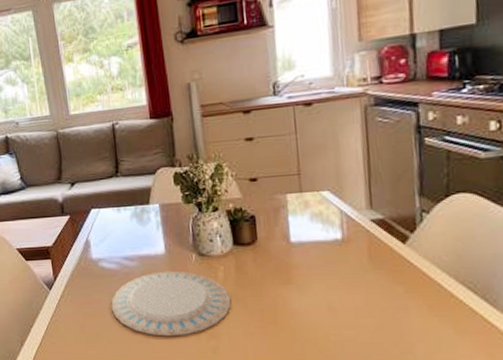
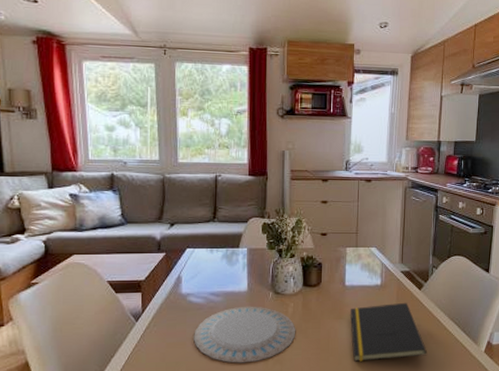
notepad: none [302,261,427,338] -> present [350,302,428,362]

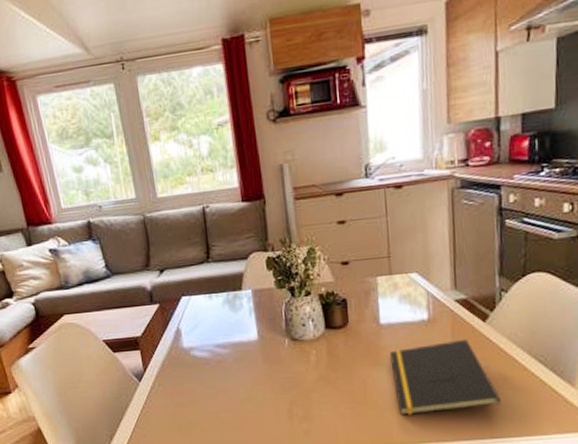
plate: present [194,306,296,363] -> none [203,356,323,422]

